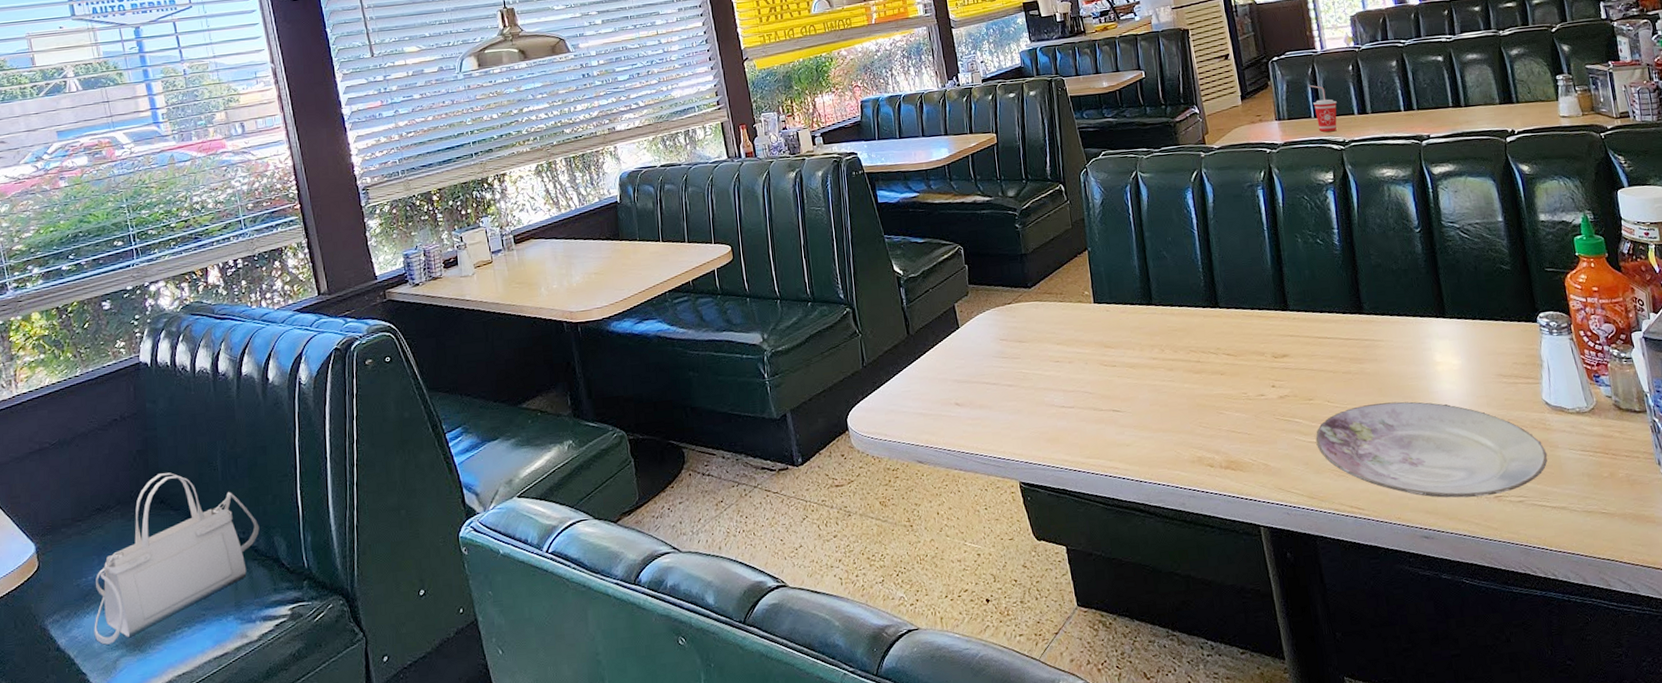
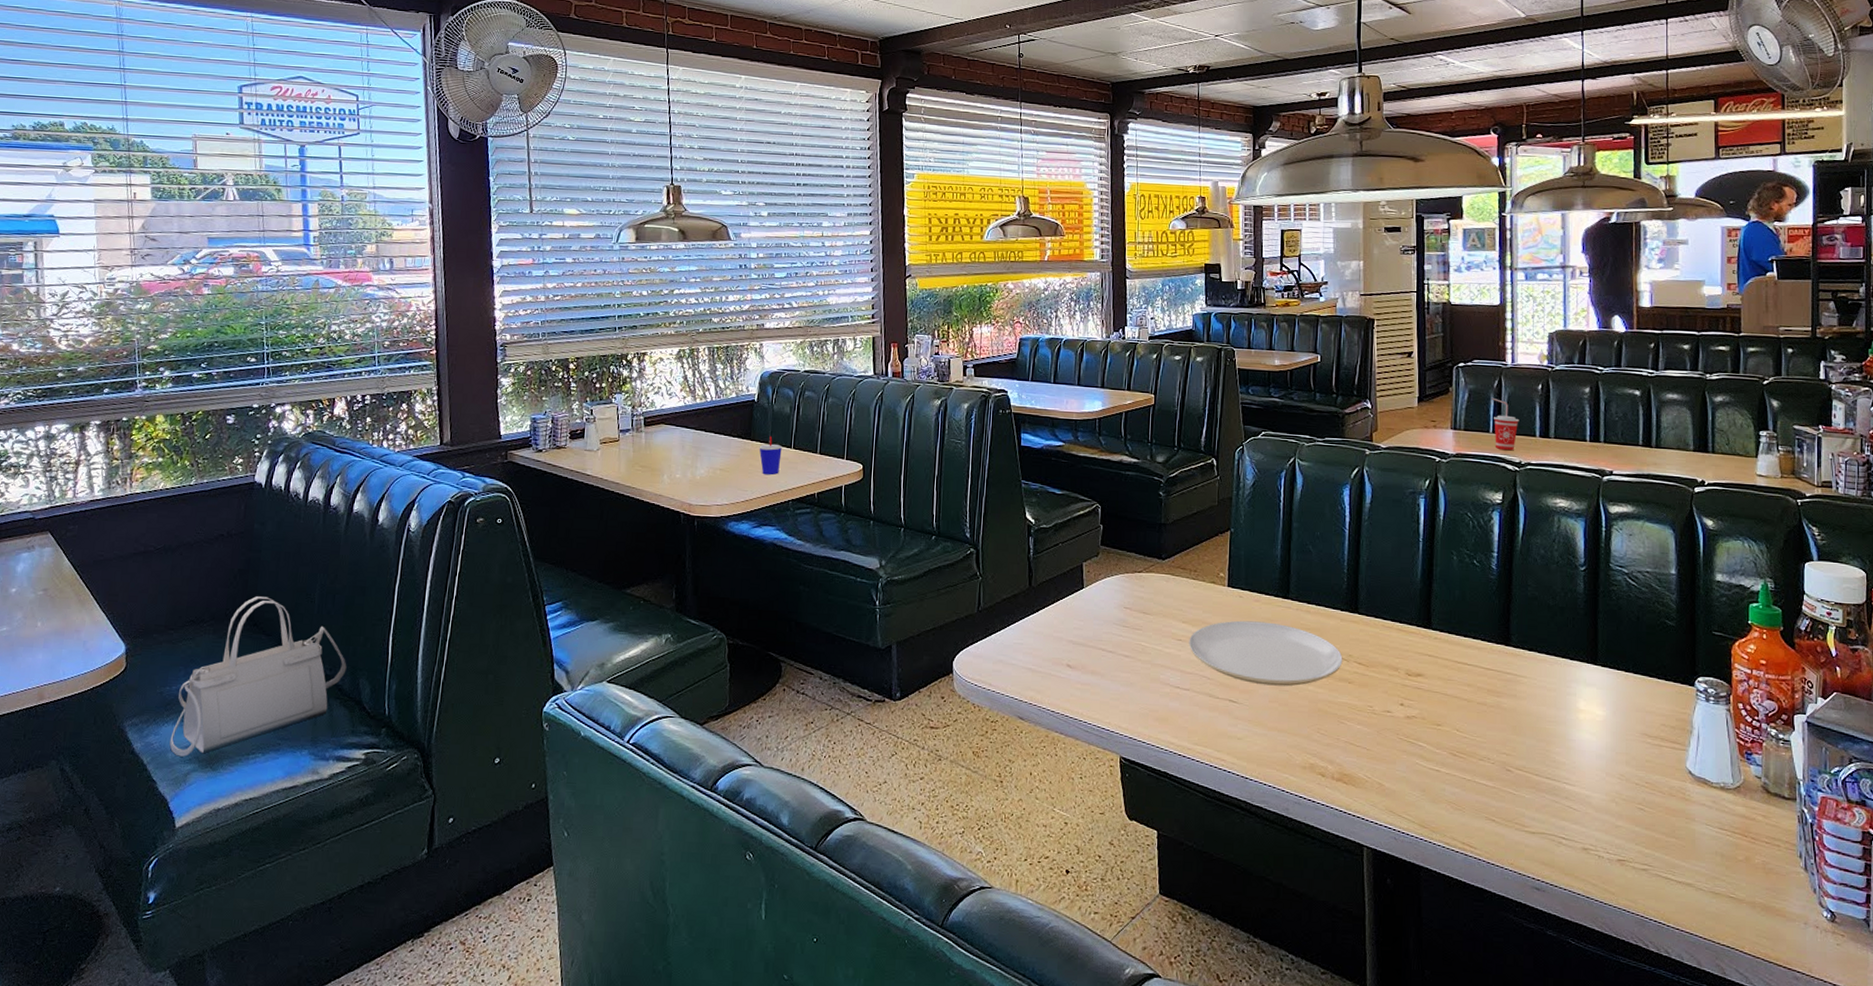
beverage cup: none [629,233,652,272] -> present [759,436,782,475]
plate: none [1066,330,1212,391] -> present [1189,620,1343,687]
plate: present [1315,401,1548,498] -> none [1437,740,1682,858]

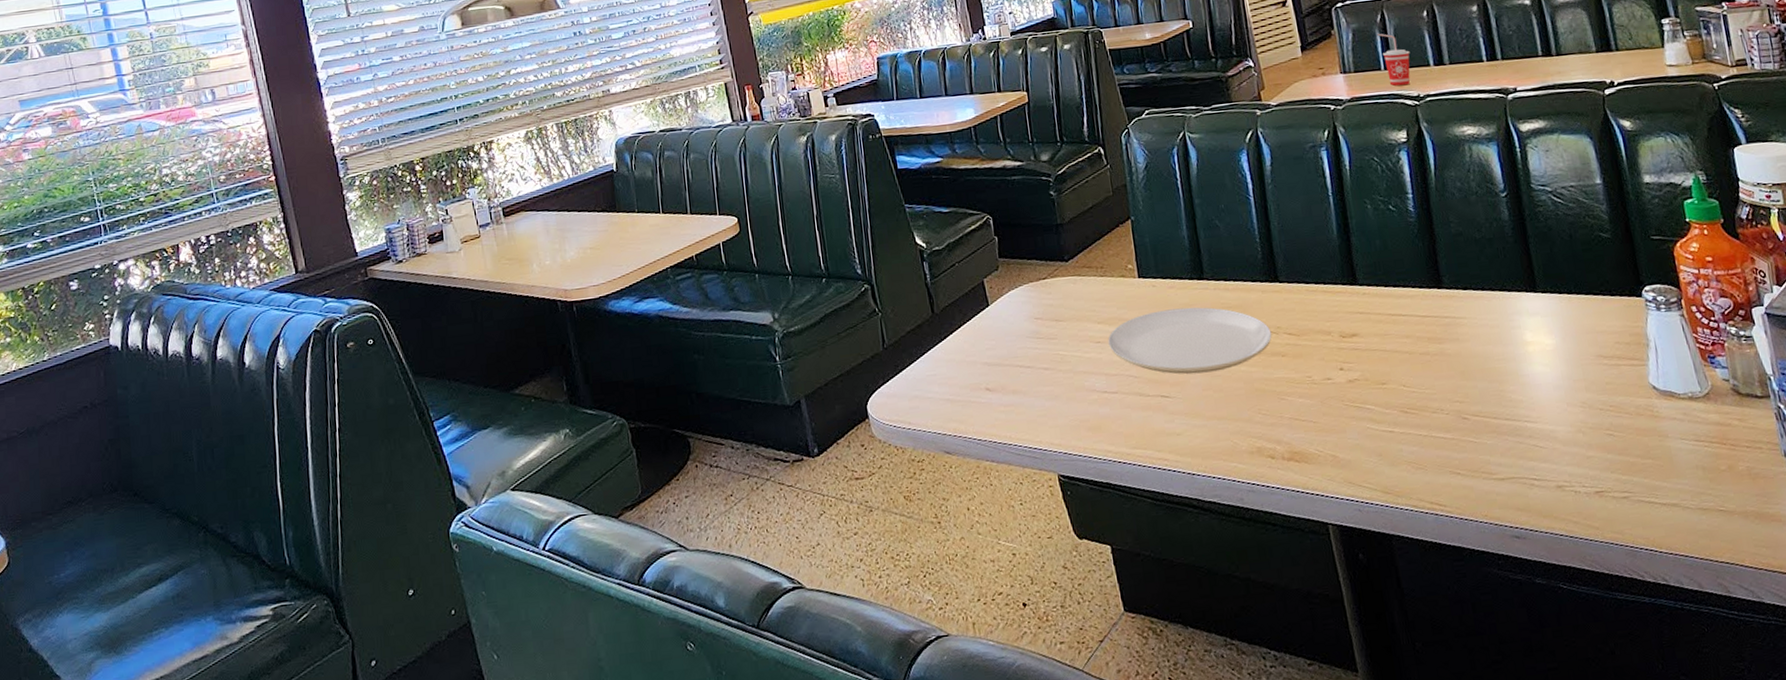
handbag: present [169,596,347,757] -> none [67,463,238,646]
beverage cup: present [759,436,782,475] -> none [626,204,652,246]

